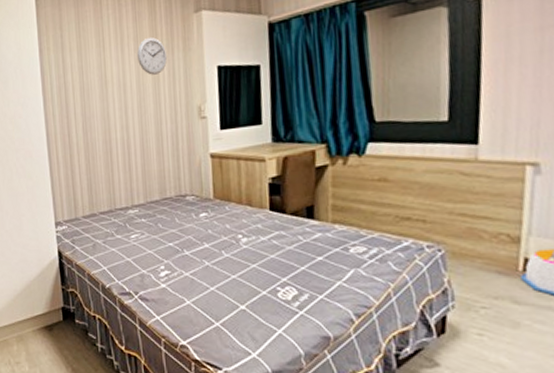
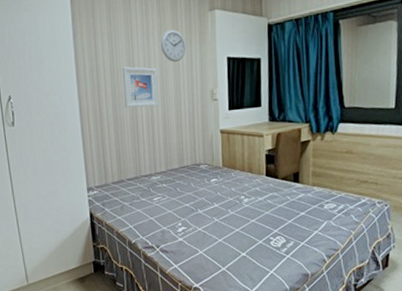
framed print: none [93,82,136,130] -> present [122,66,159,108]

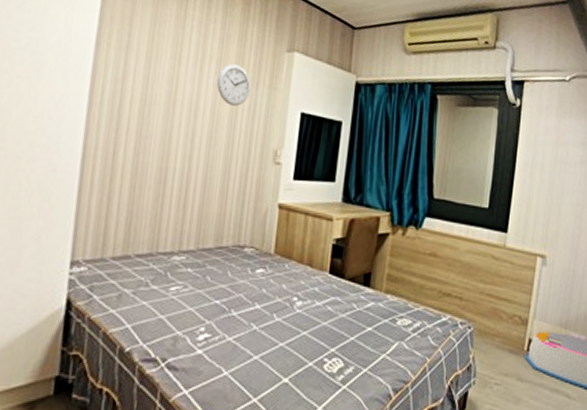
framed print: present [122,66,159,108] -> none [152,99,207,160]

